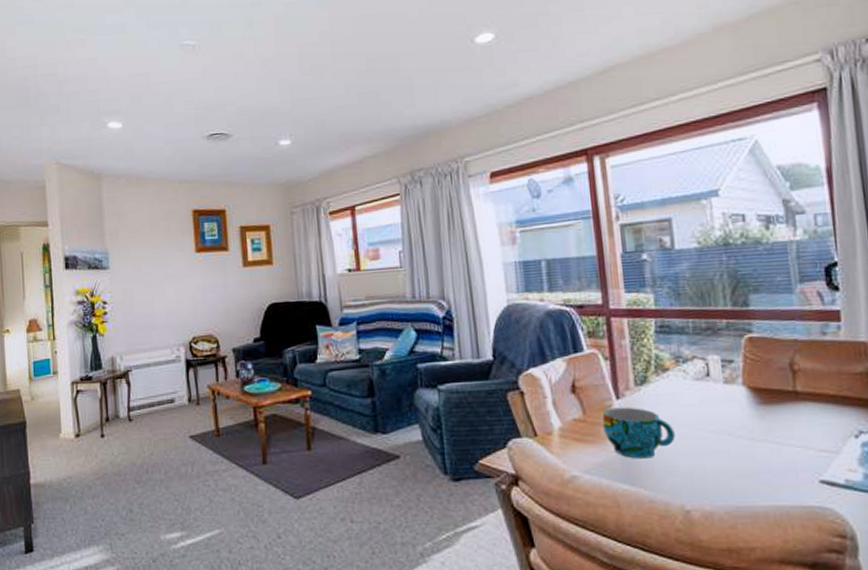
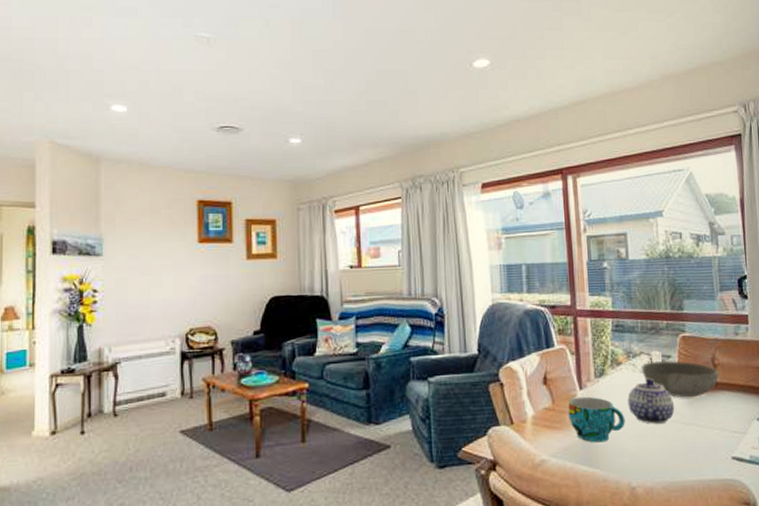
teapot: none [677,386,740,439] -> present [627,378,675,424]
bowl: none [695,366,800,410] -> present [641,361,719,398]

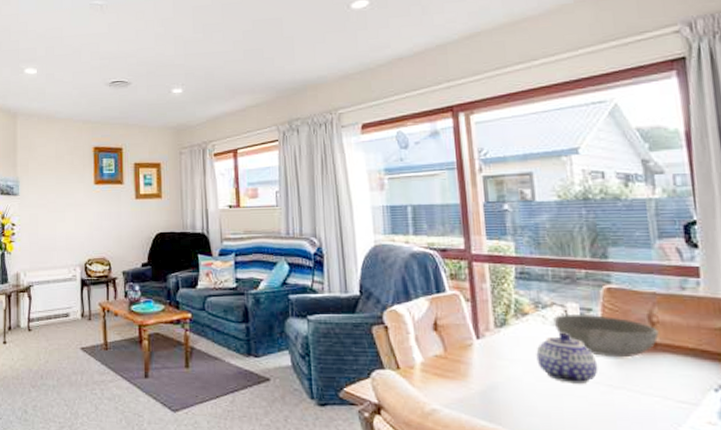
cup: present [568,396,625,443] -> none [463,346,534,398]

